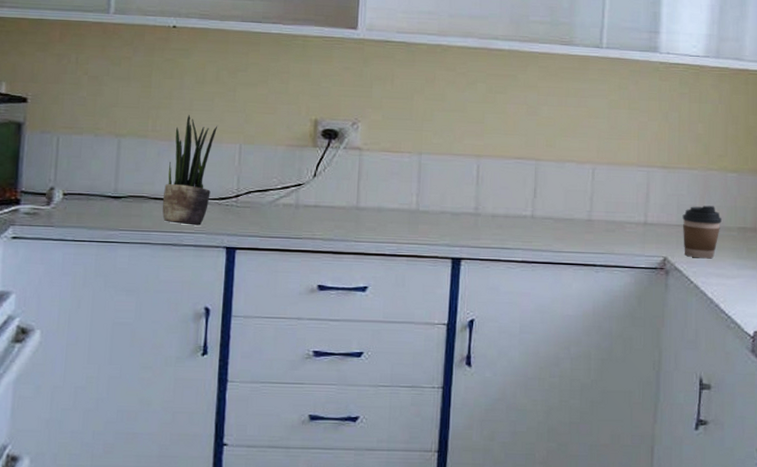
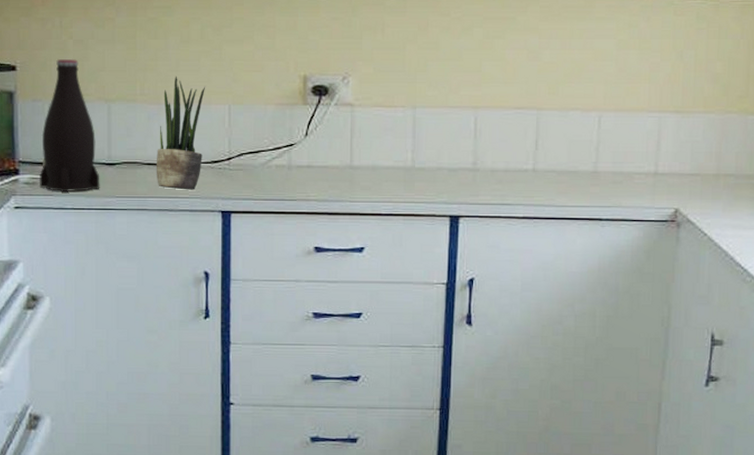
bottle: none [40,93,105,224] -> present [38,58,100,193]
coffee cup: present [682,205,722,259] -> none [696,152,740,209]

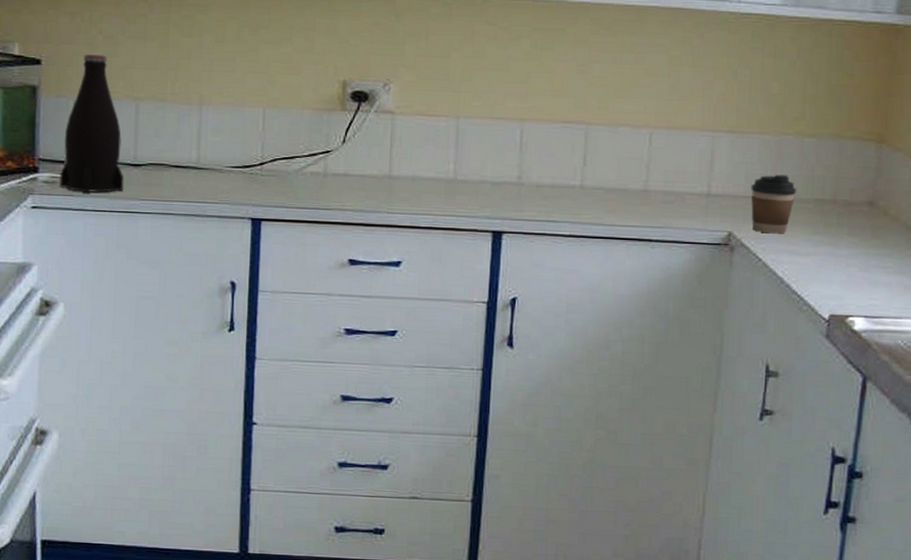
potted plant: present [156,75,206,190] -> none [183,76,240,195]
coffee cup: none [696,152,740,209] -> present [751,174,796,234]

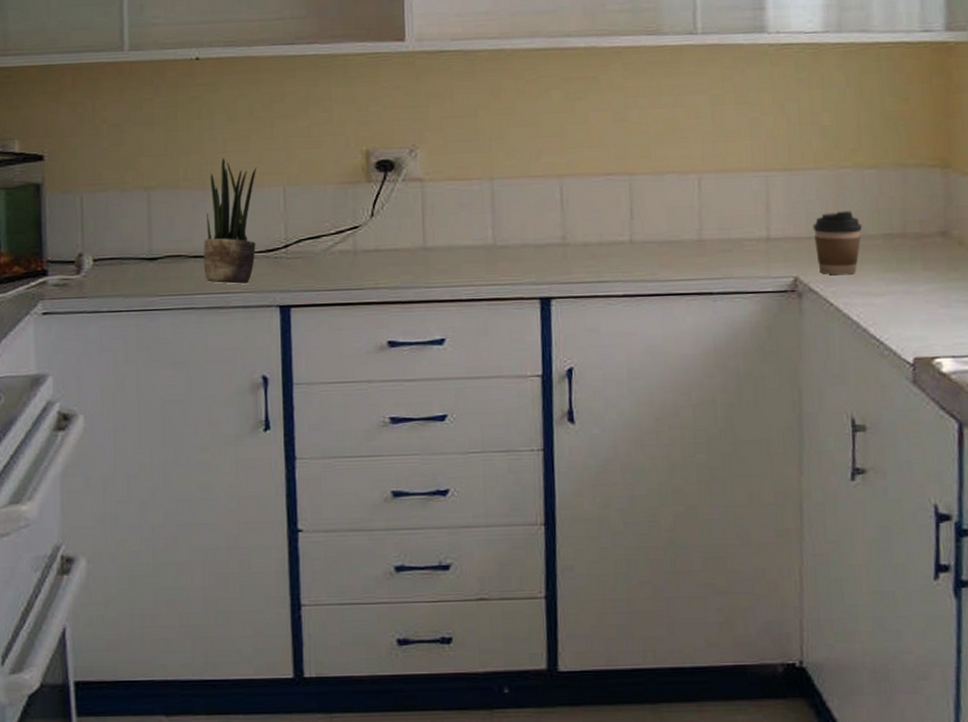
bottle: present [58,54,124,193] -> none [70,144,140,294]
potted plant: none [183,76,240,195] -> present [203,157,257,284]

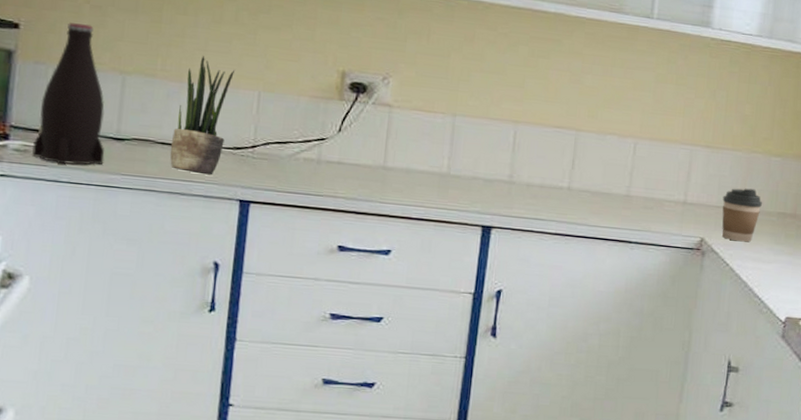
bottle: none [70,144,140,294] -> present [31,23,105,165]

